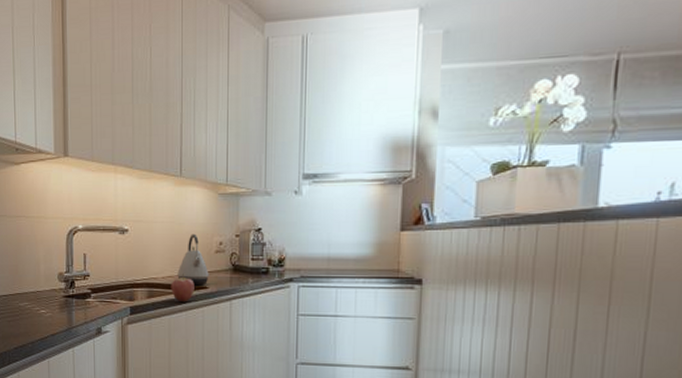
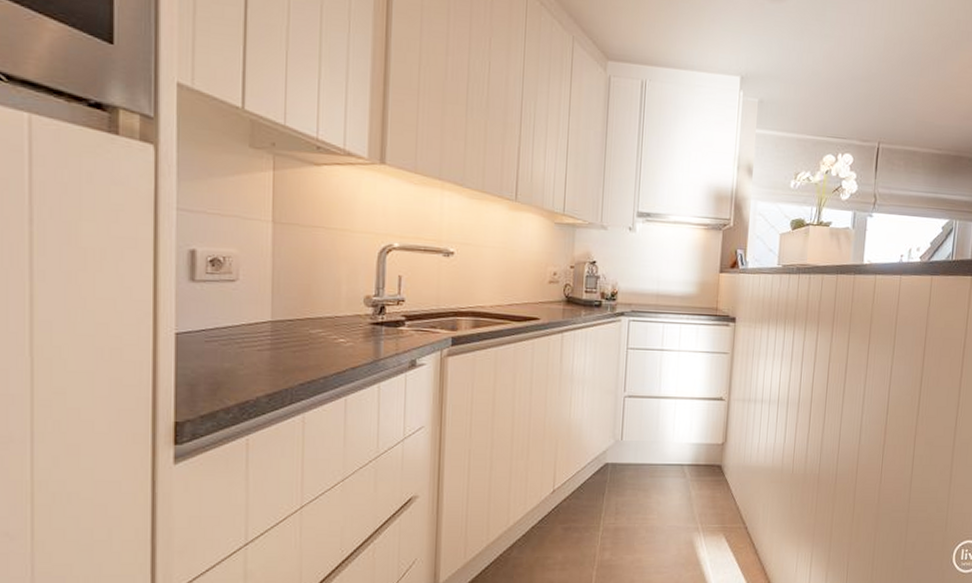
fruit: present [171,272,194,303] -> none [499,302,525,334]
kettle: present [177,233,209,286] -> none [507,262,542,317]

